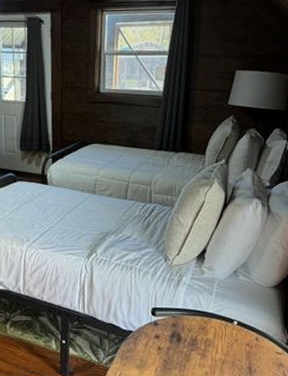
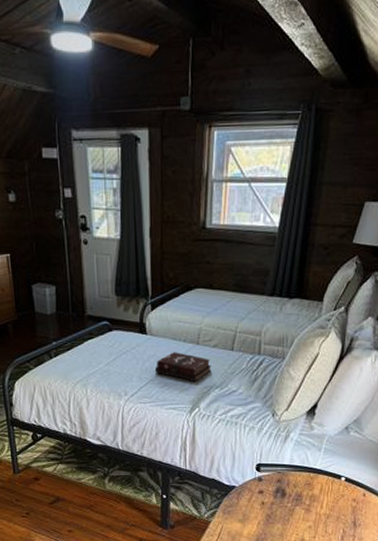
hardback book: none [55,201,107,229] -> present [154,352,211,382]

